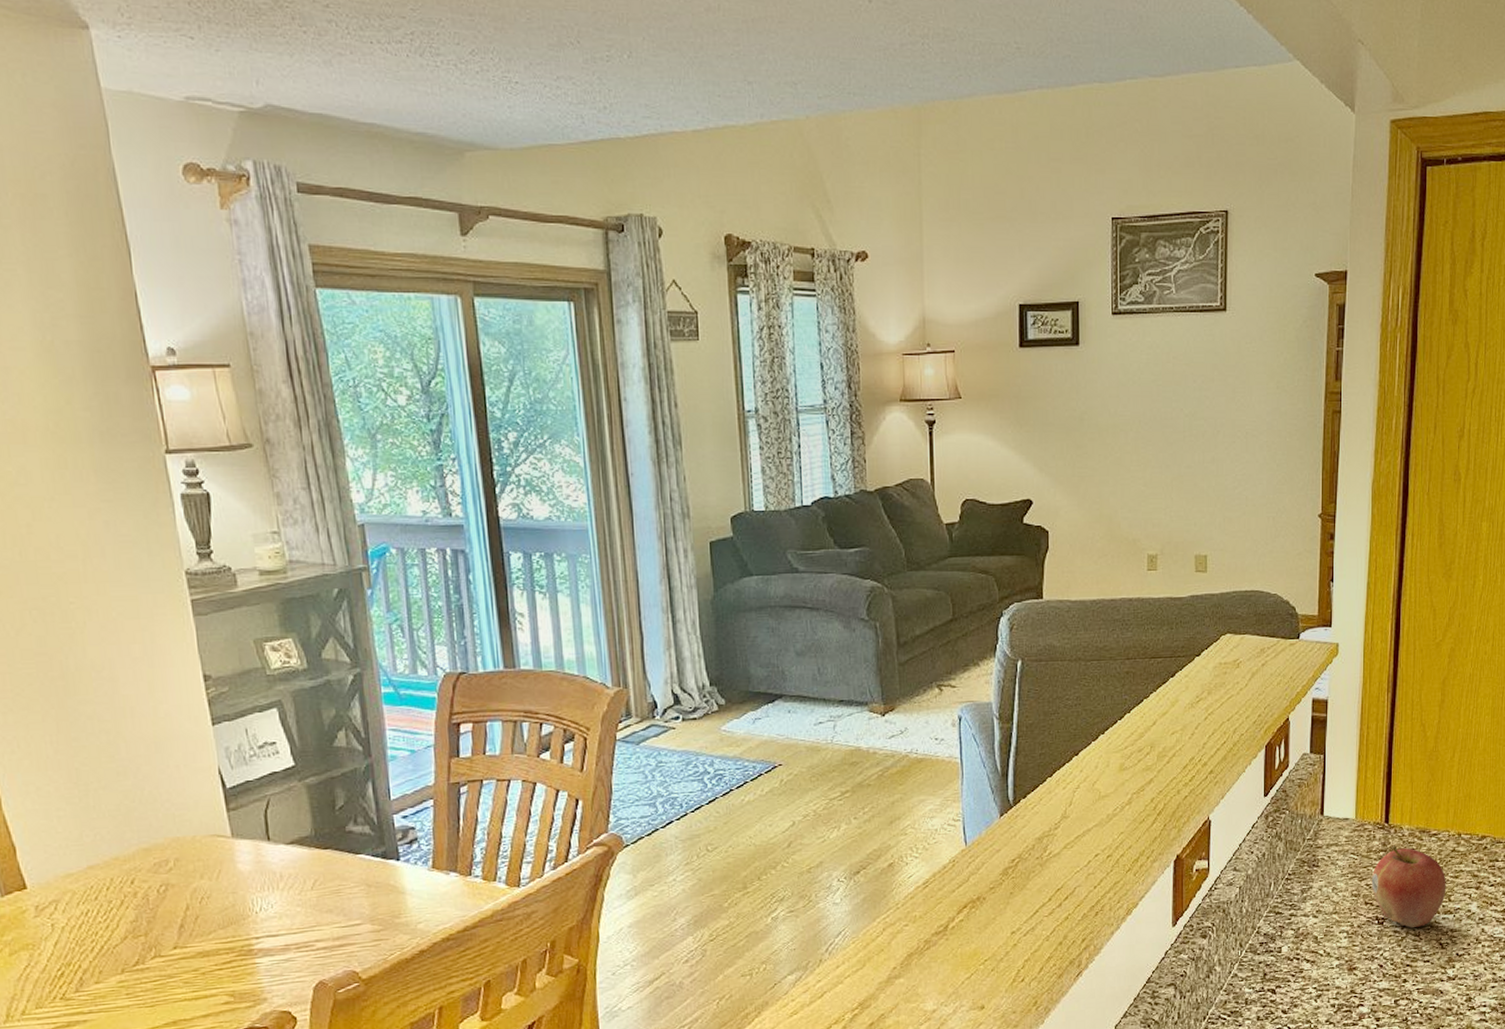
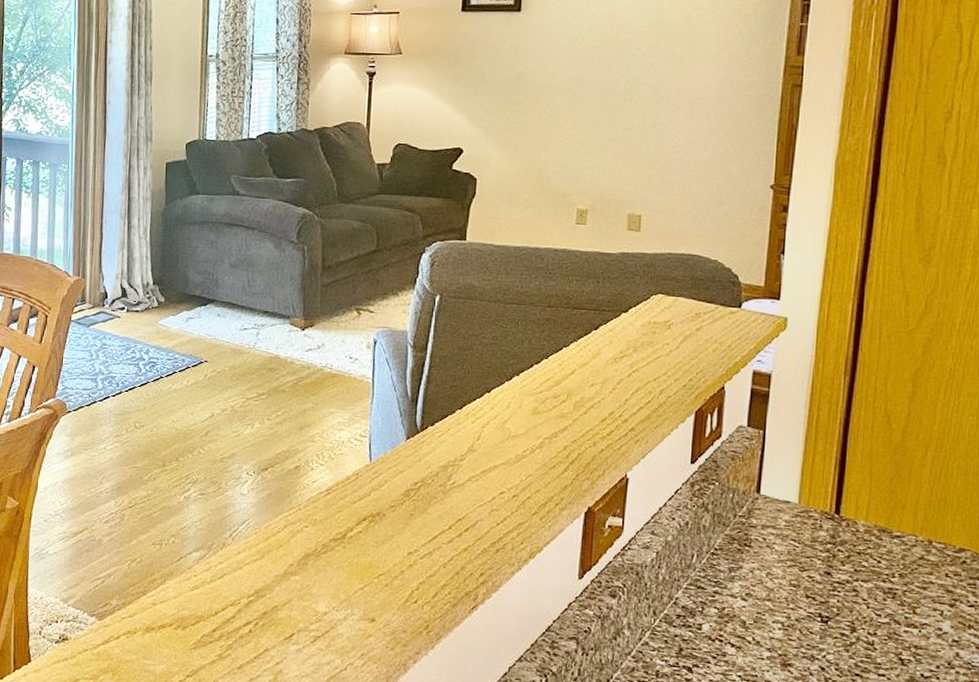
fruit: present [1371,845,1446,928] -> none [814,539,911,636]

